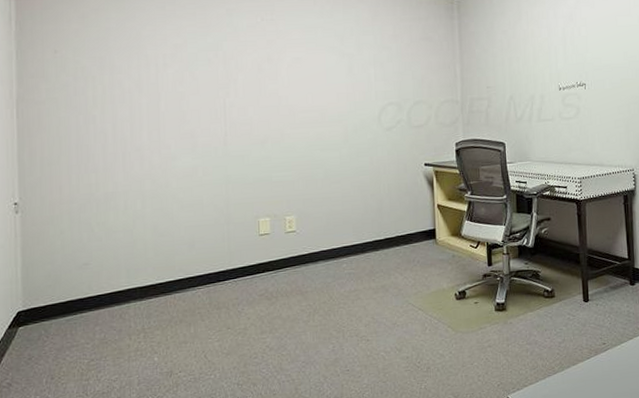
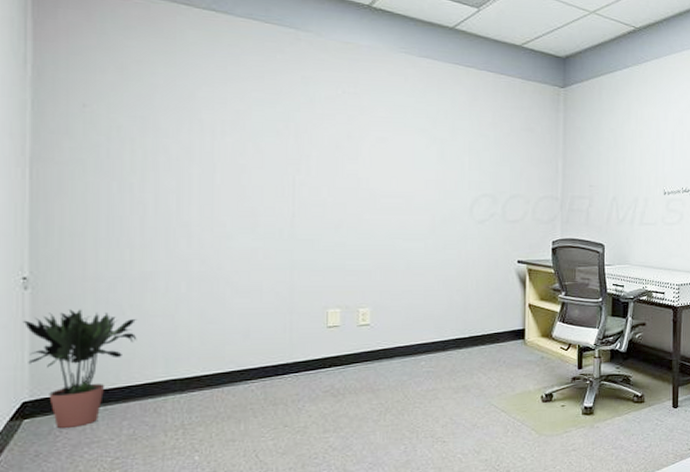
potted plant: none [15,228,104,334] -> present [23,309,137,428]

